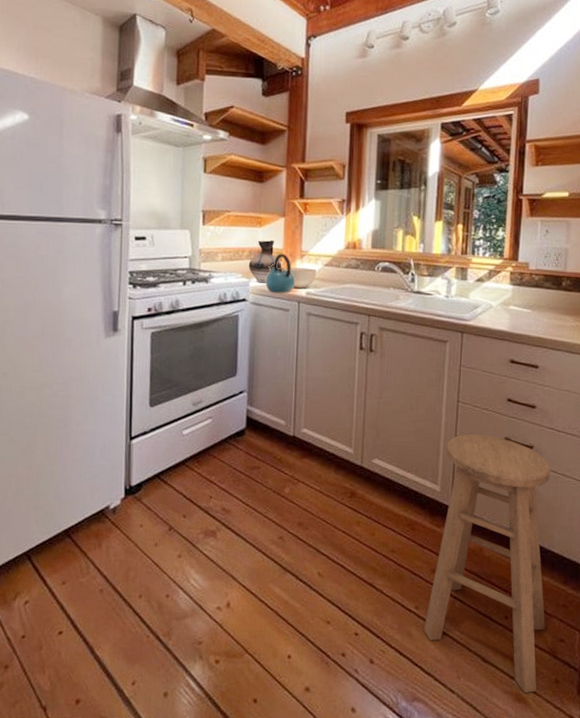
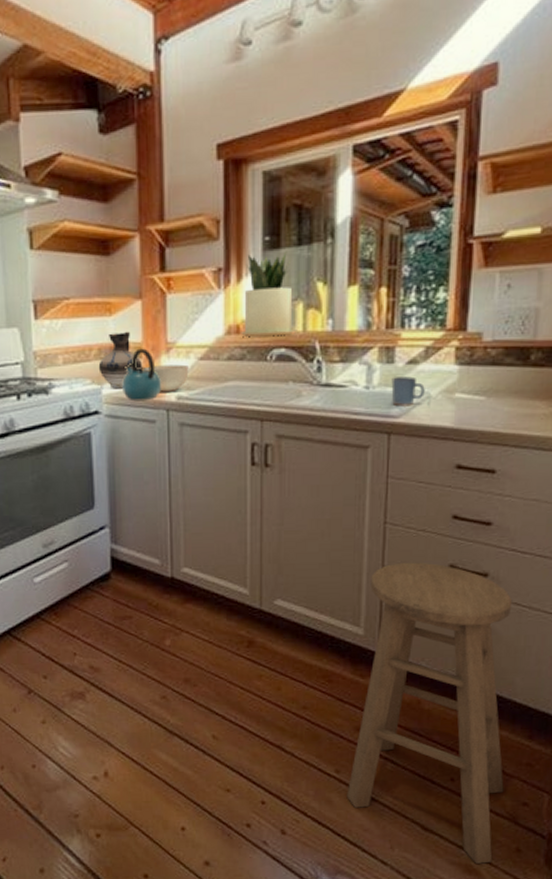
planter: none [356,192,397,254] -> present [239,251,296,338]
mug: none [464,290,488,313] -> present [391,376,425,406]

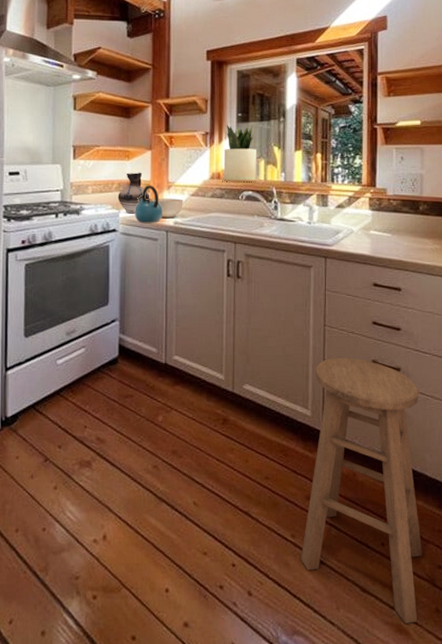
mug: present [391,376,425,406] -> none [326,216,349,238]

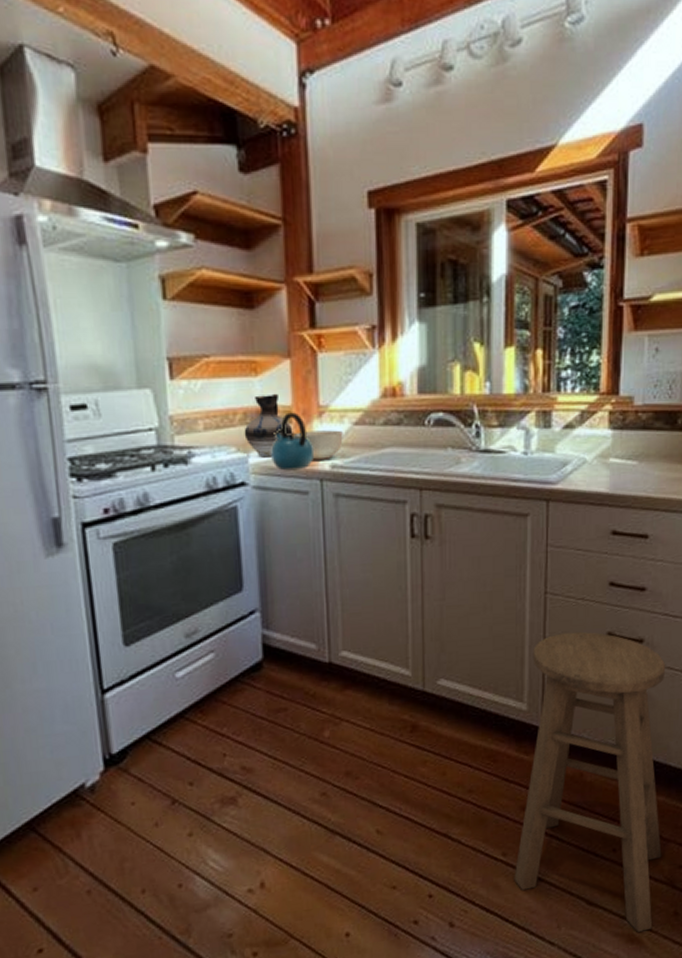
planter: present [220,124,259,183] -> none [396,309,454,401]

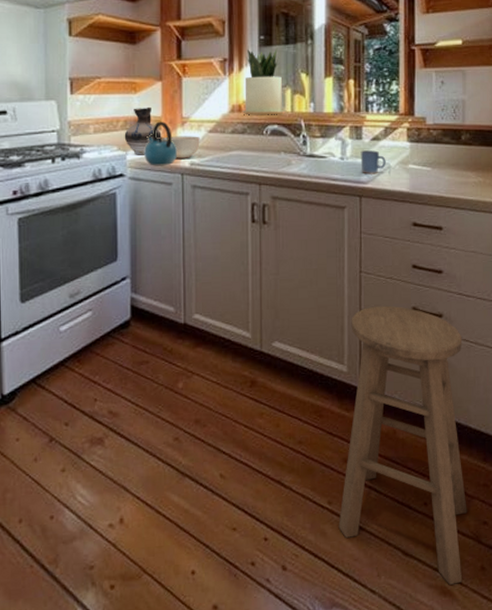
planter: none [396,309,454,401] -> present [241,48,286,115]
mug: none [549,441,581,472] -> present [360,150,386,174]

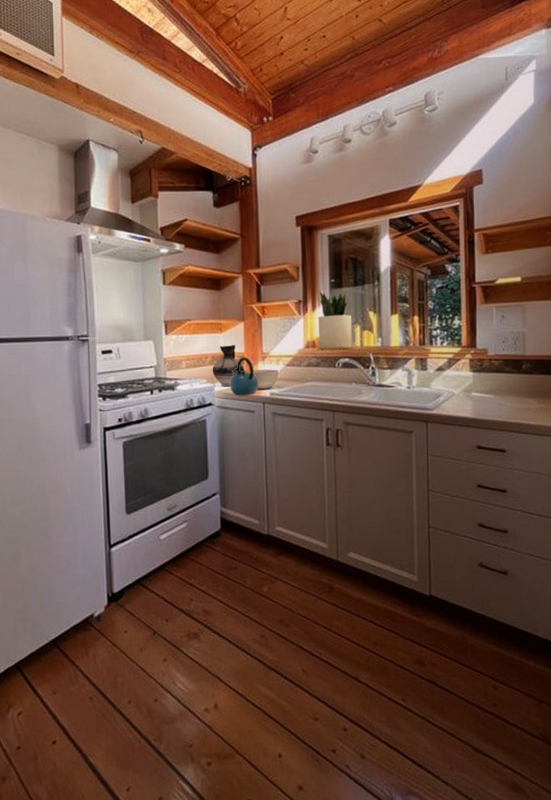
bar stool: present [338,305,467,585] -> none [412,521,536,781]
mug: present [360,150,386,174] -> none [426,380,450,402]

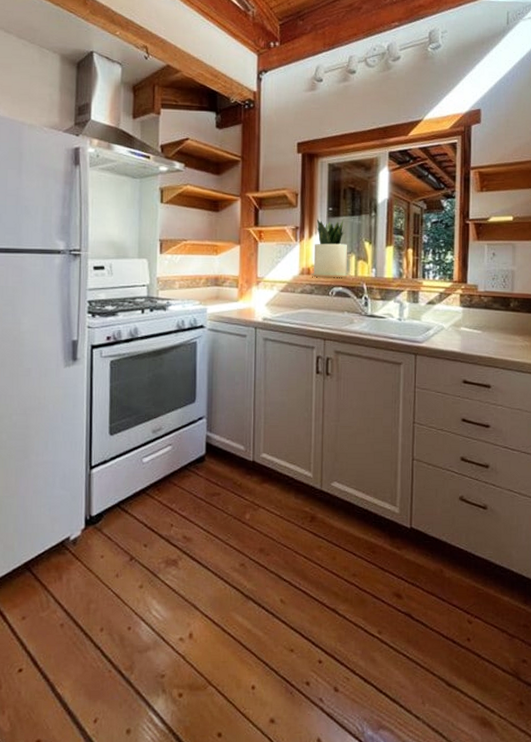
ceramic jug: present [212,344,245,387] -> none [205,267,238,310]
kettle: present [230,357,259,396] -> none [222,280,252,320]
bowl: present [246,369,279,389] -> none [239,294,272,314]

